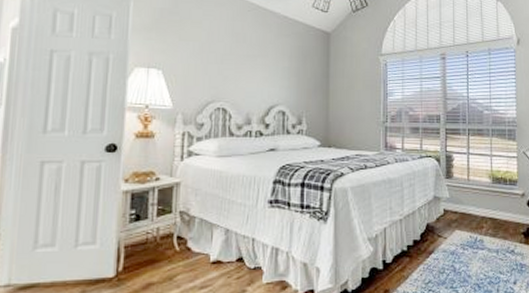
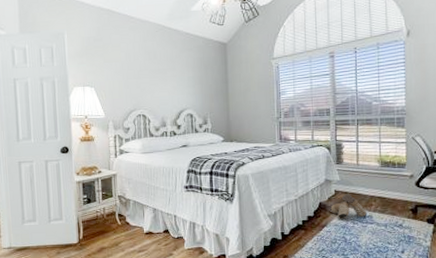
boots: none [440,214,477,244] -> present [331,194,366,219]

